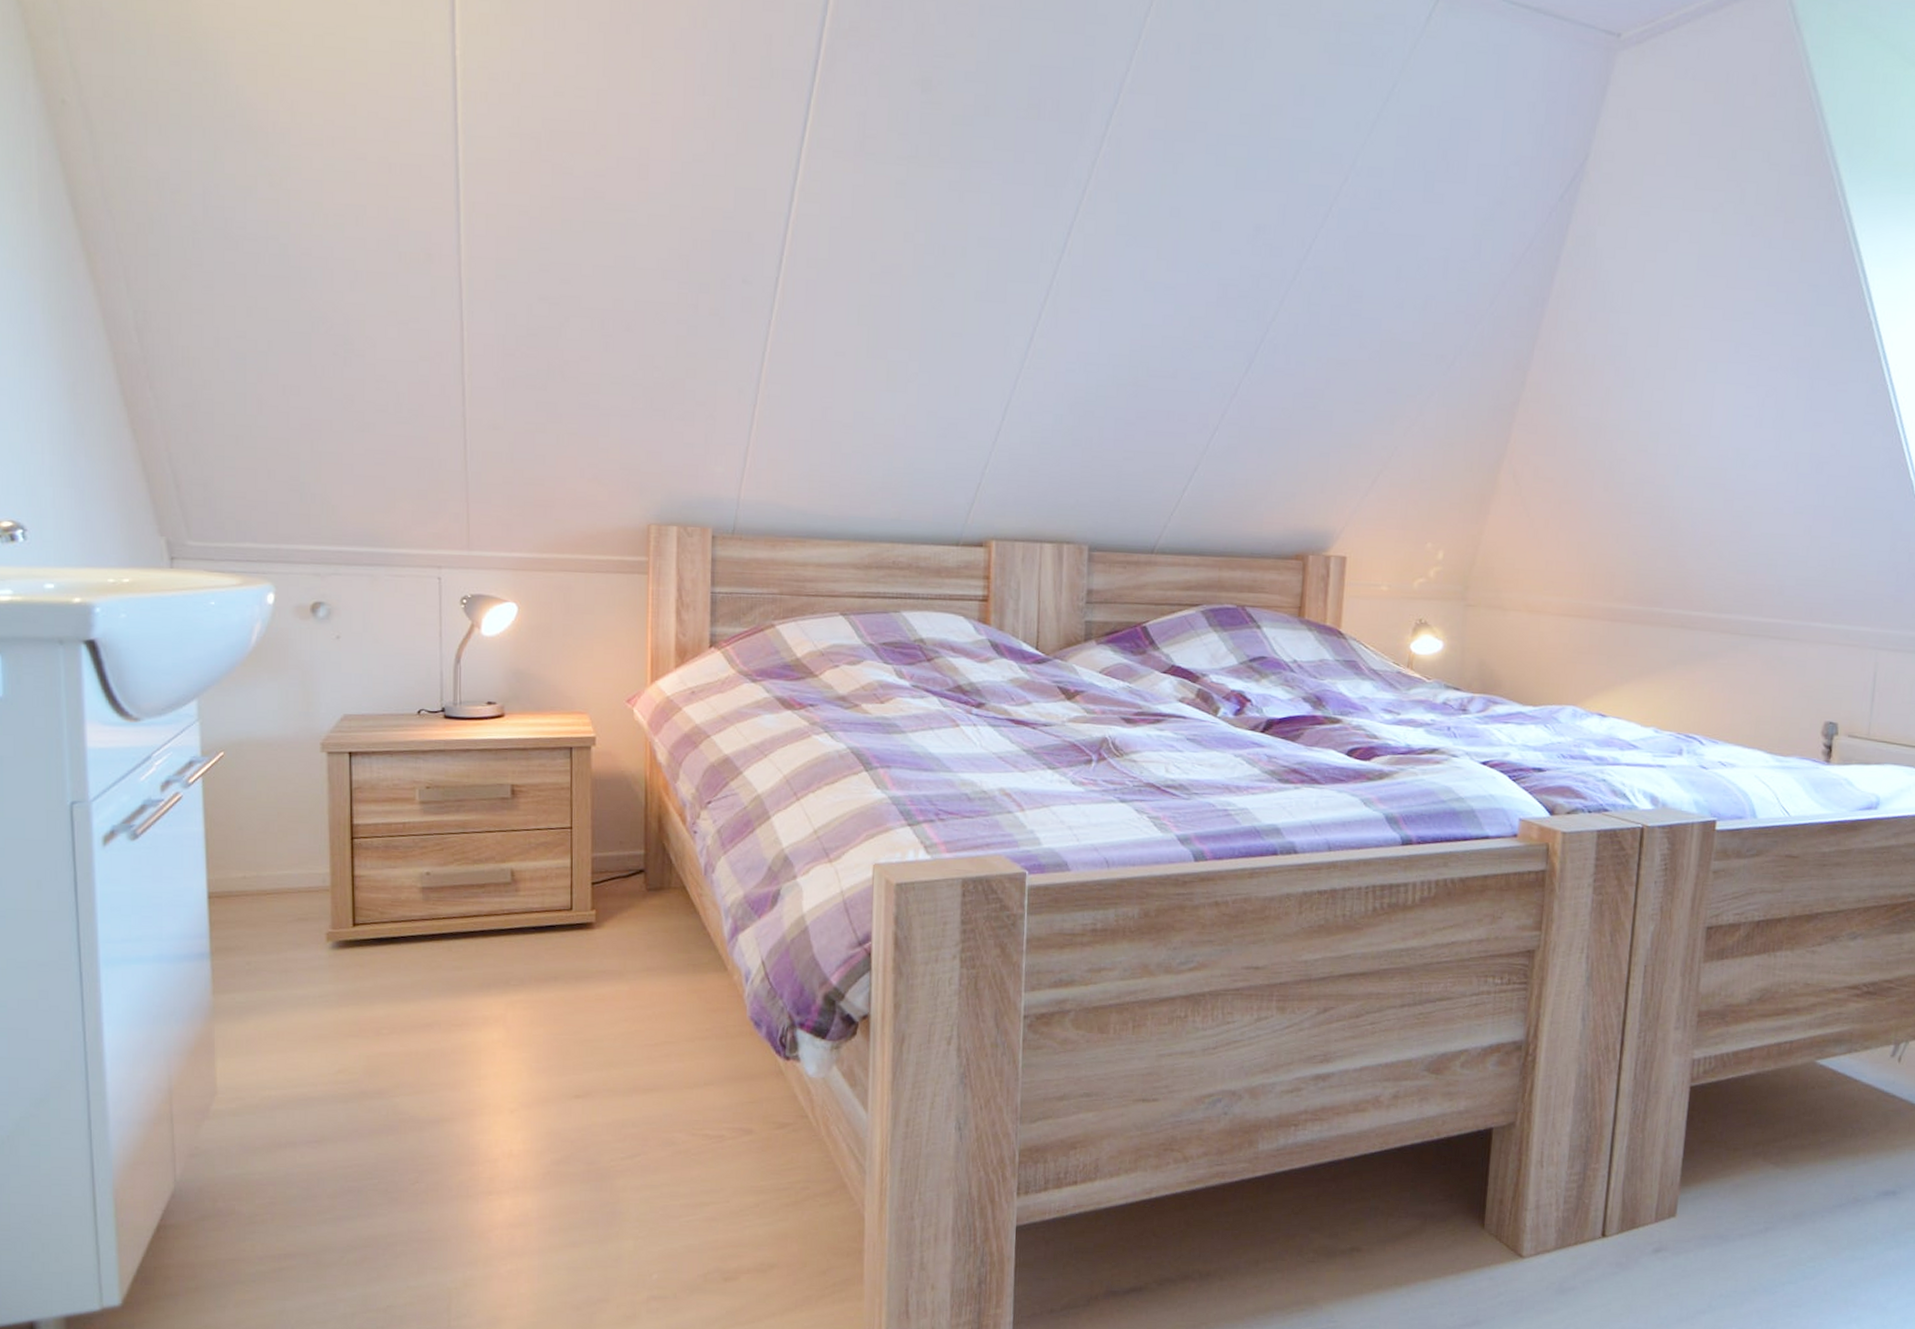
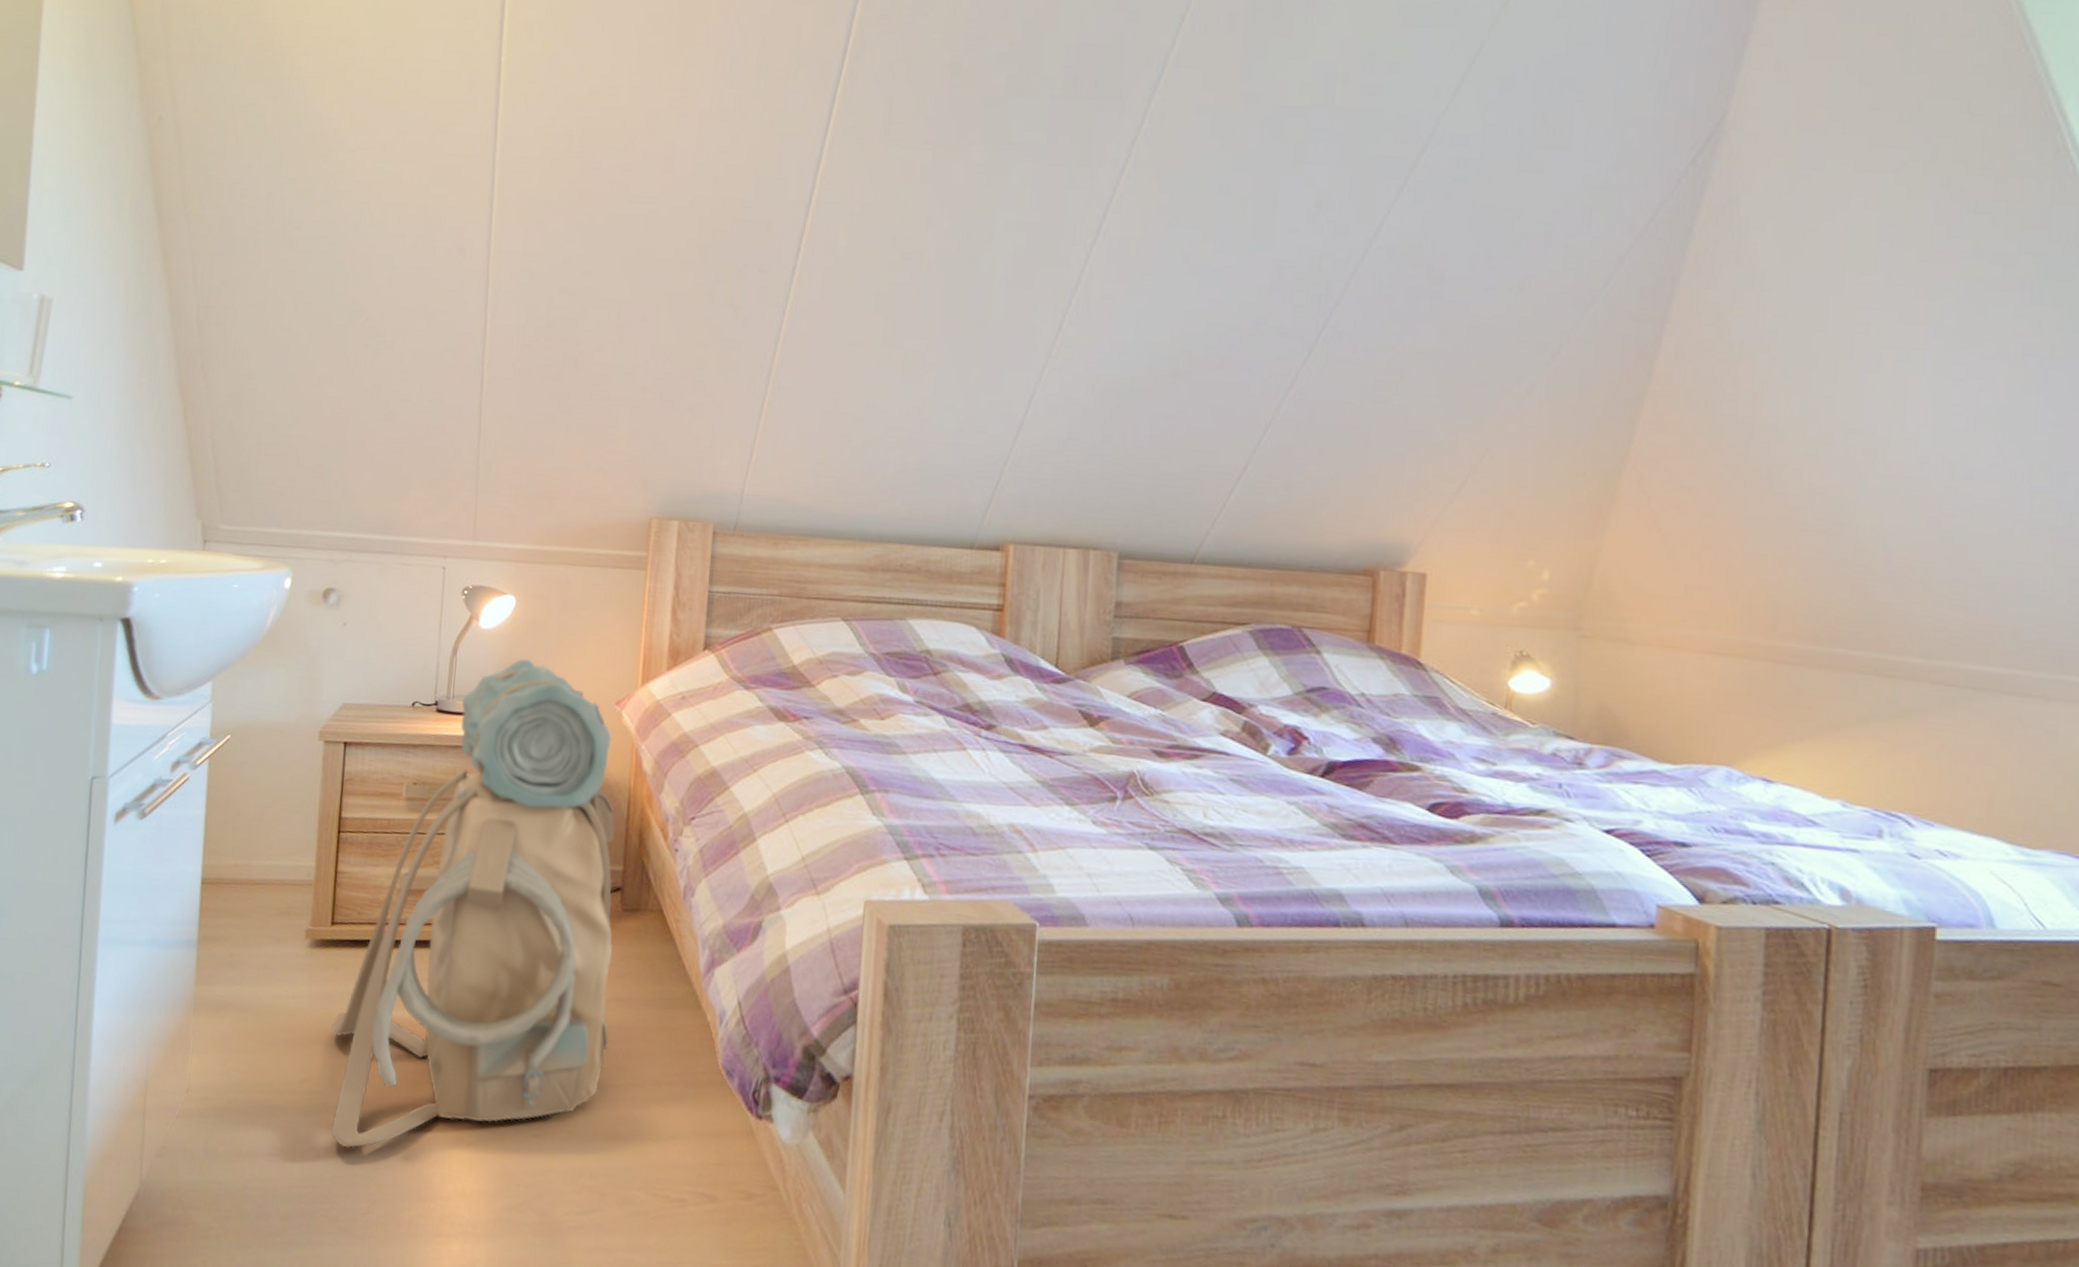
backpack: none [363,663,642,1128] -> present [331,658,615,1149]

